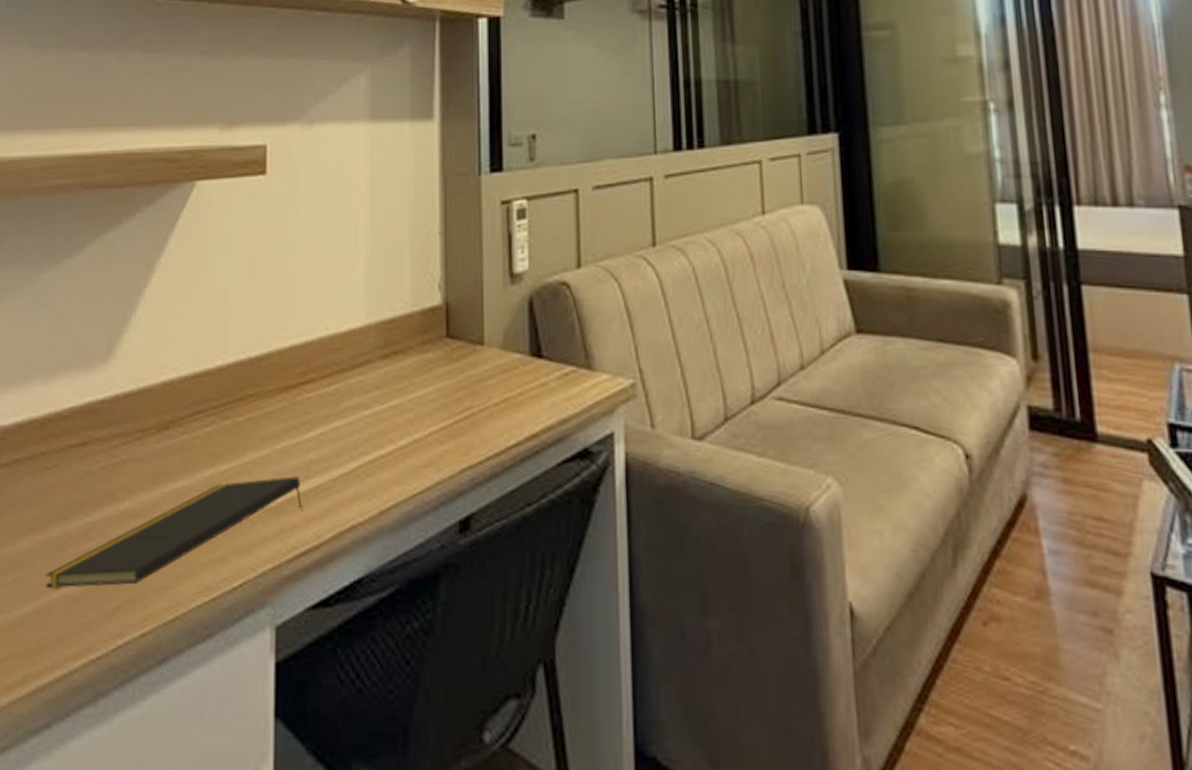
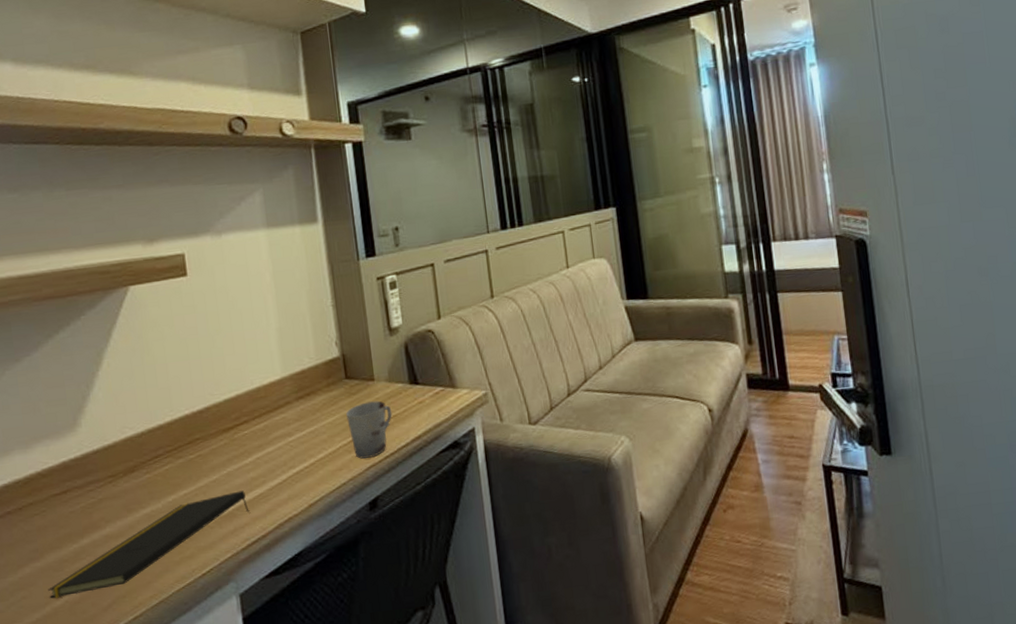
cup: none [442,374,503,455] -> present [346,401,393,459]

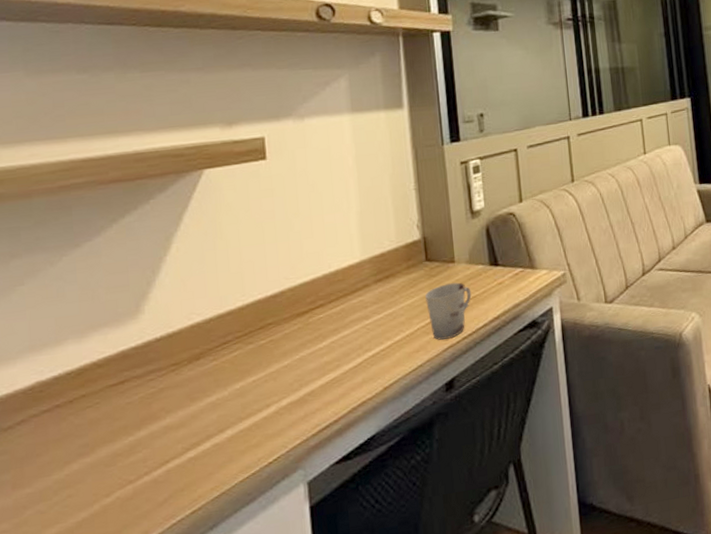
notepad: present [48,490,250,599] -> none [97,375,322,496]

